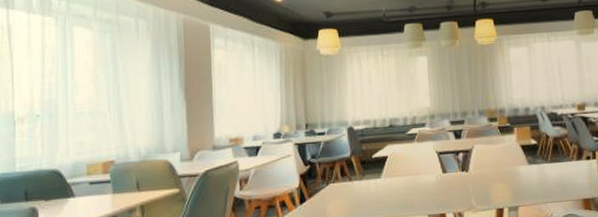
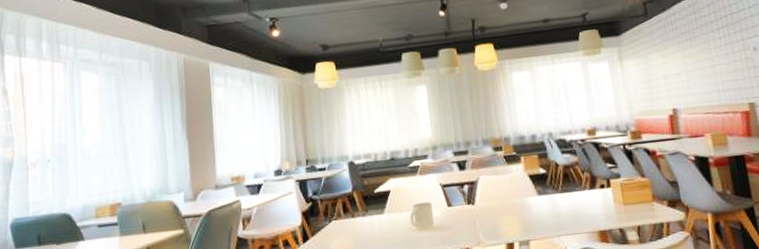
cup: none [405,167,430,196] -> present [409,201,435,231]

